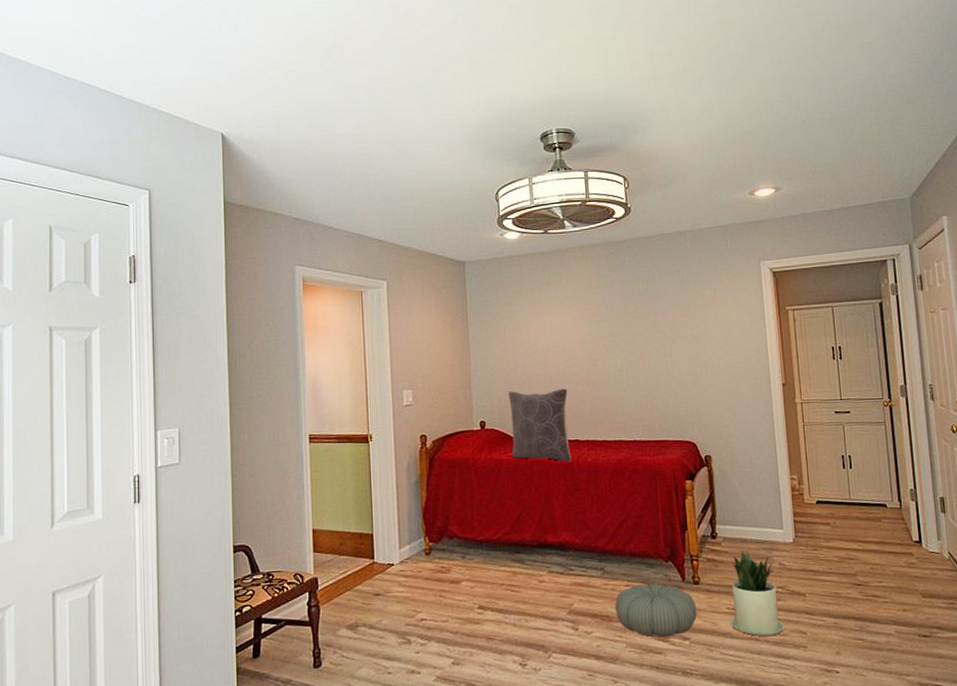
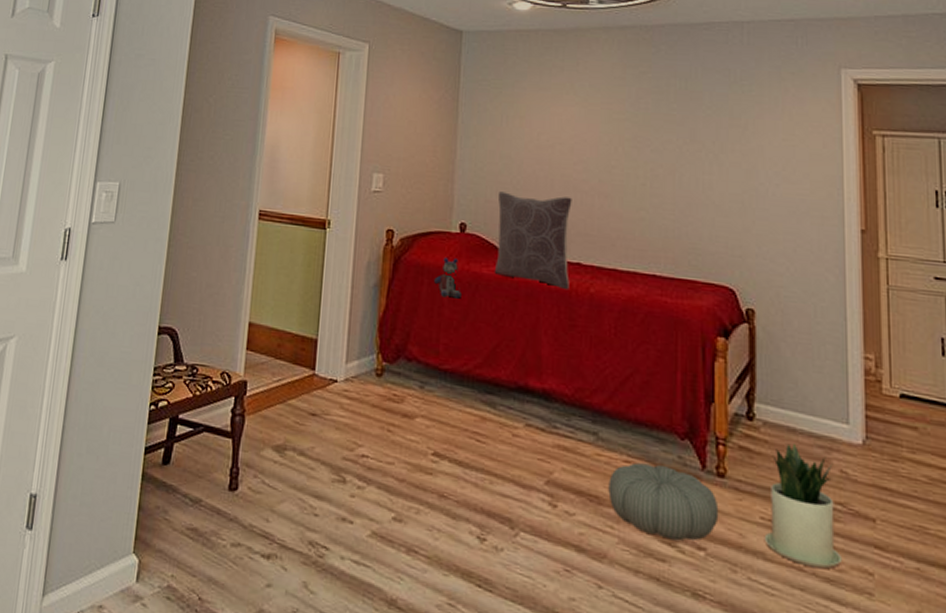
stuffed bear: none [464,451,487,483] -> present [434,258,461,299]

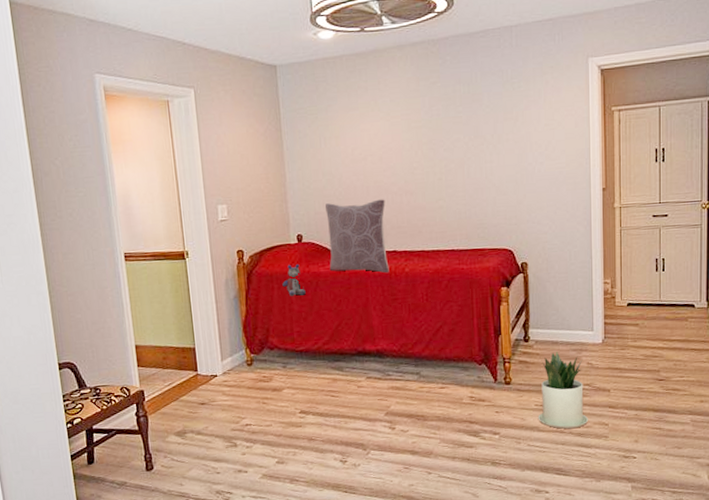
pouf: present [608,462,719,541] -> none [430,385,507,433]

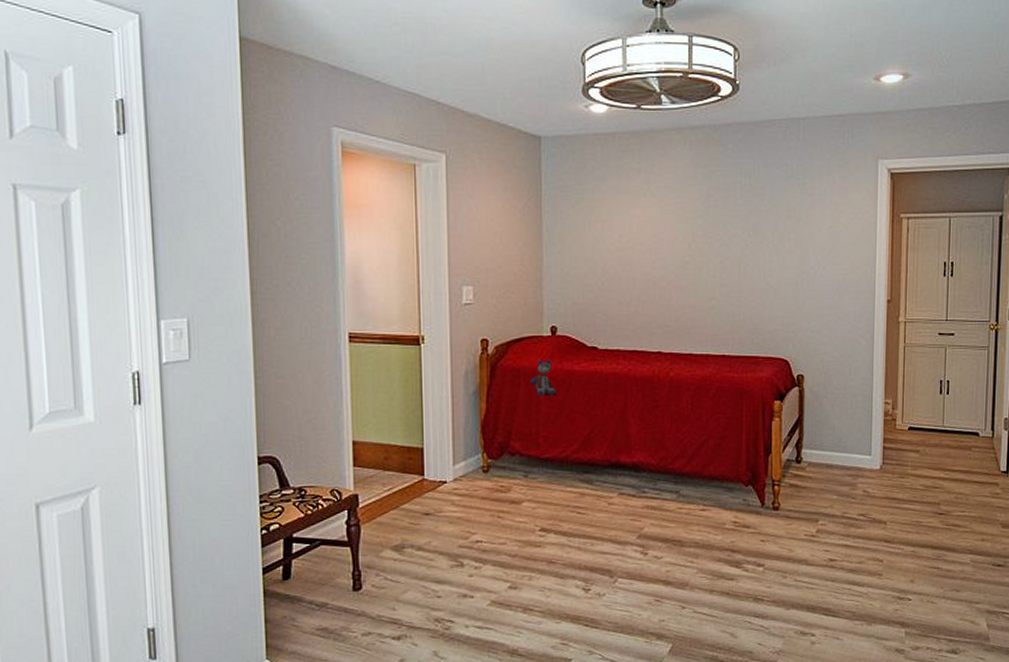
pillow: present [326,199,389,274] -> none [585,293,652,377]
planter: present [538,352,589,429] -> none [807,476,862,564]

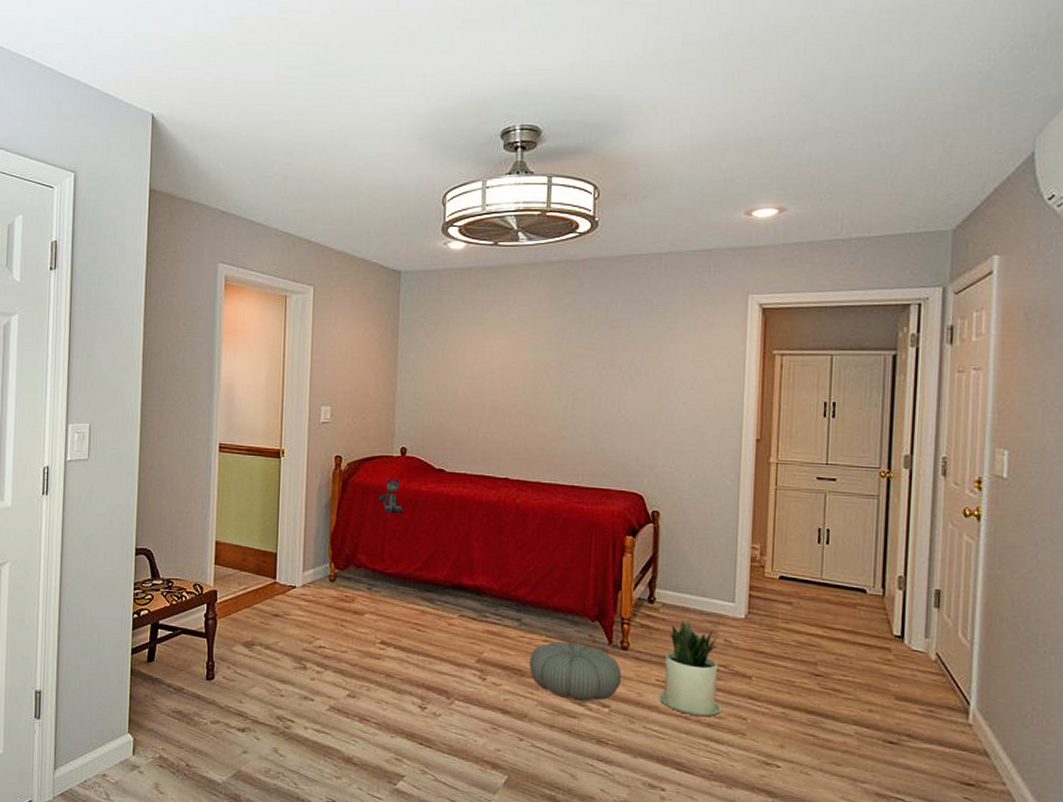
pouf: none [689,509,774,563] -> present [529,641,622,701]
planter: none [807,476,862,564] -> present [658,620,722,717]

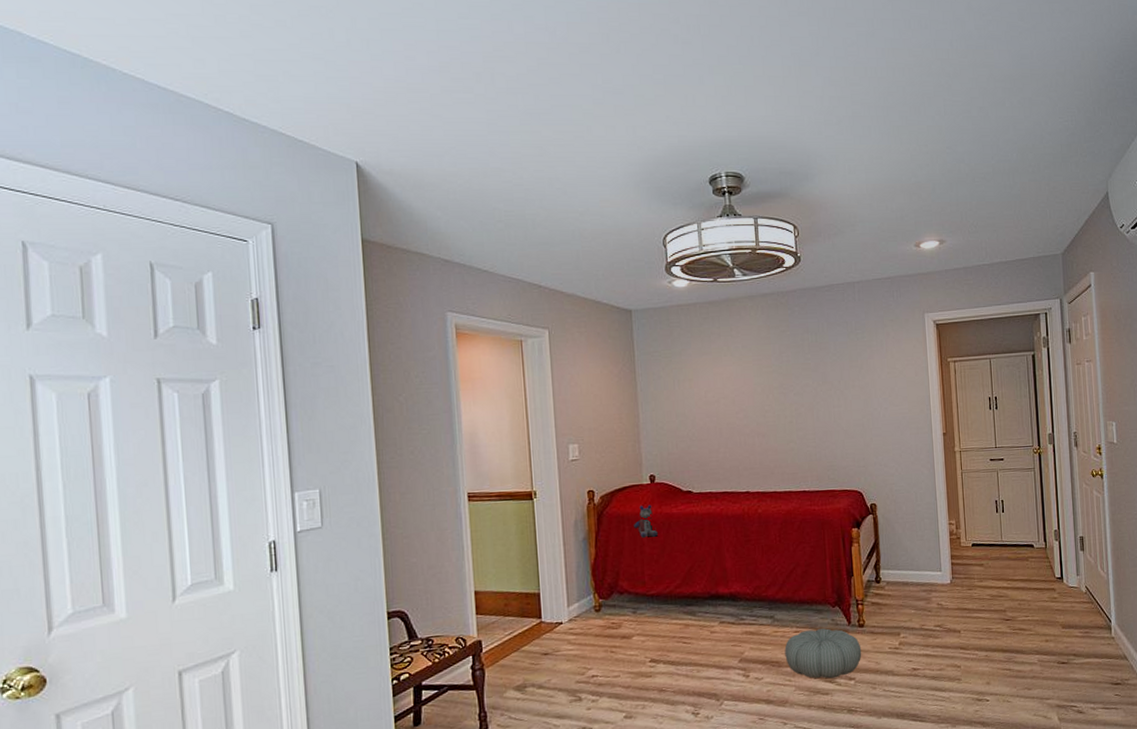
planter: present [658,620,722,717] -> none [892,593,942,672]

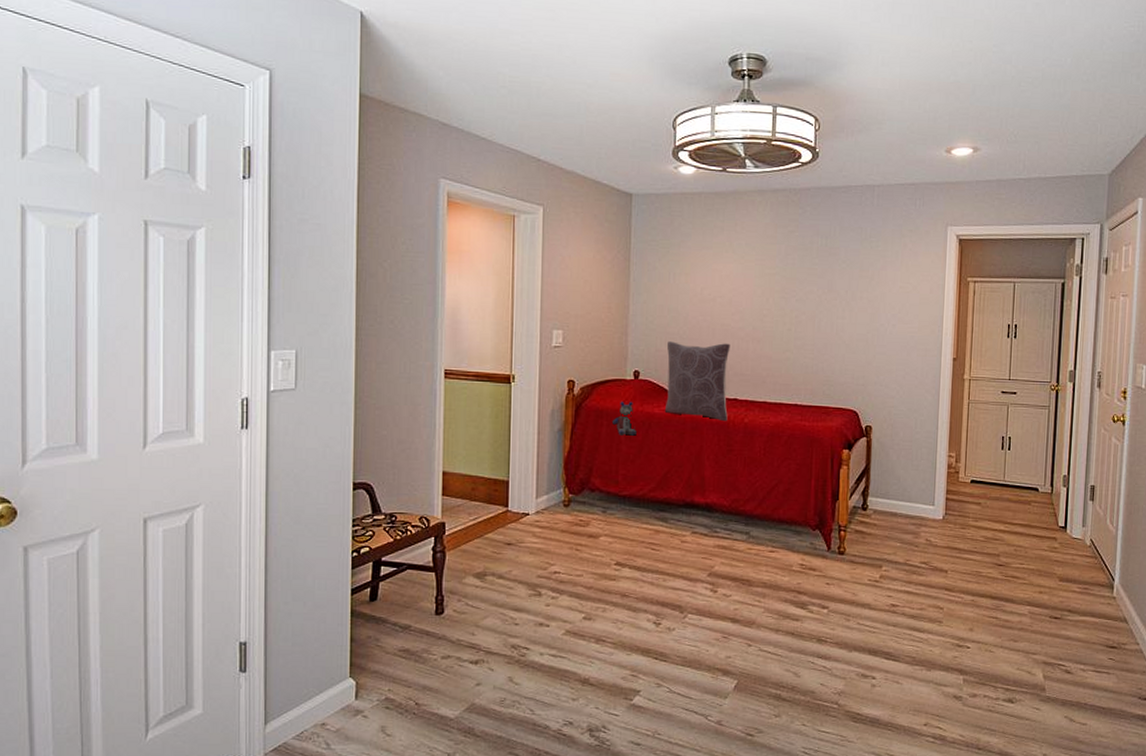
pillow: none [679,440,742,515] -> present [664,341,731,422]
pouf: present [784,628,862,679] -> none [757,551,839,604]

